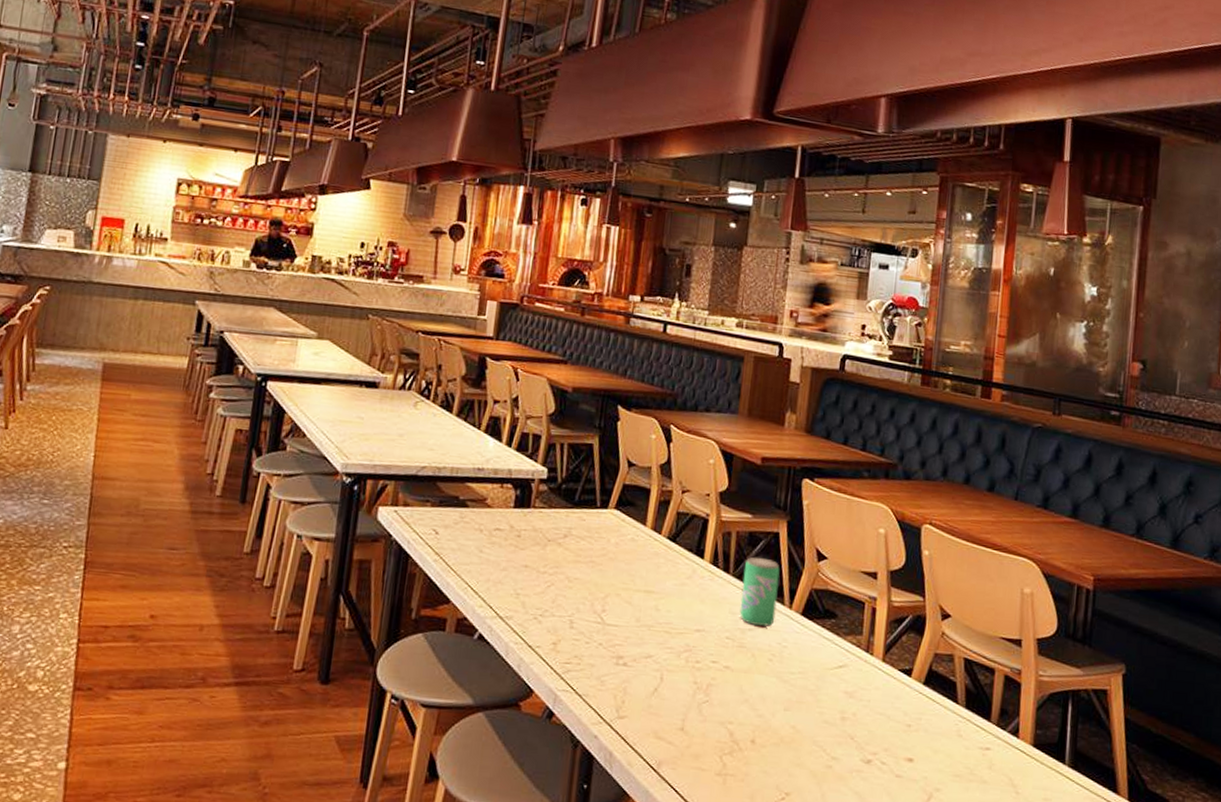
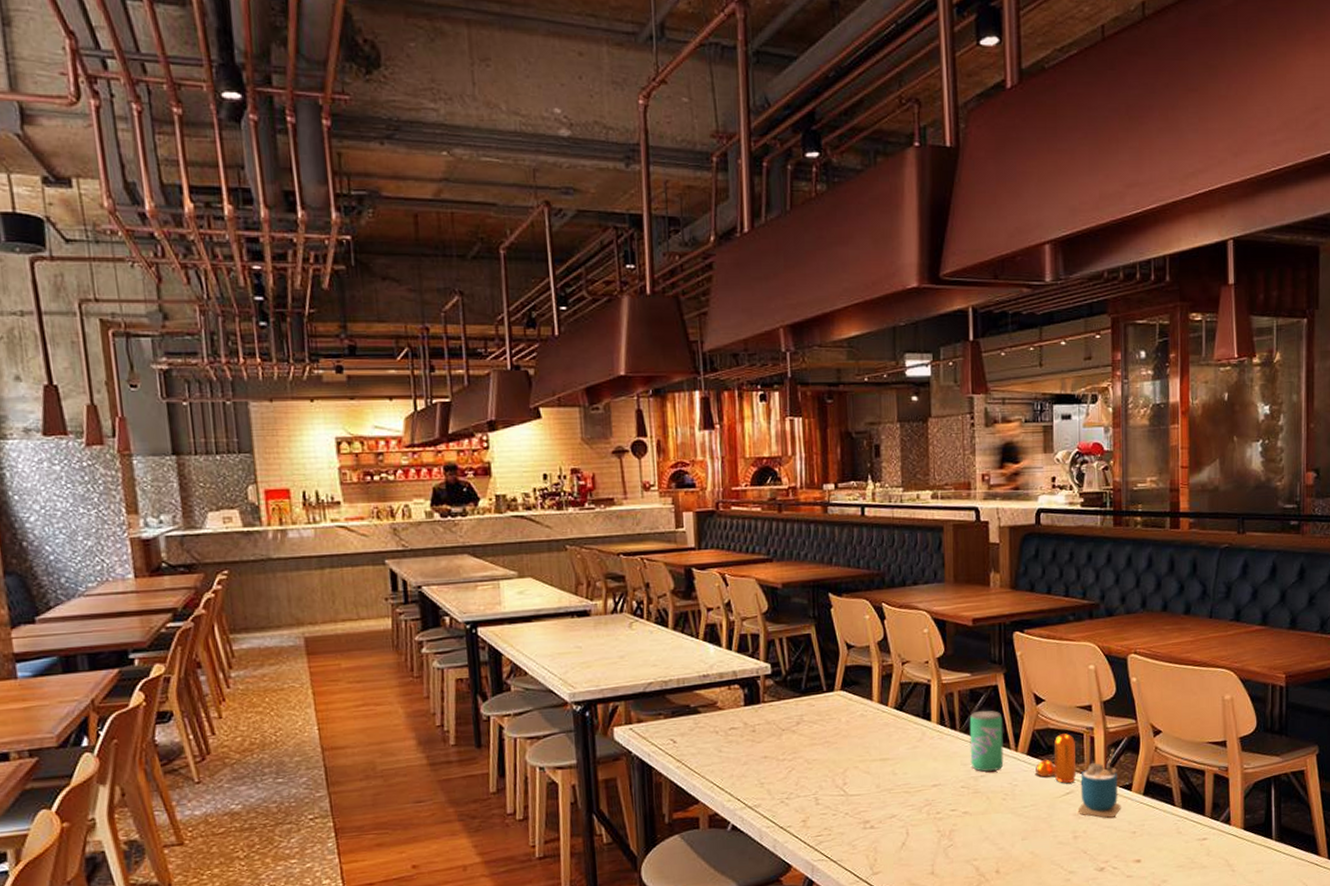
pepper shaker: none [808,598,855,655] -> present [1036,733,1077,783]
cup: none [849,625,898,704] -> present [1077,748,1121,818]

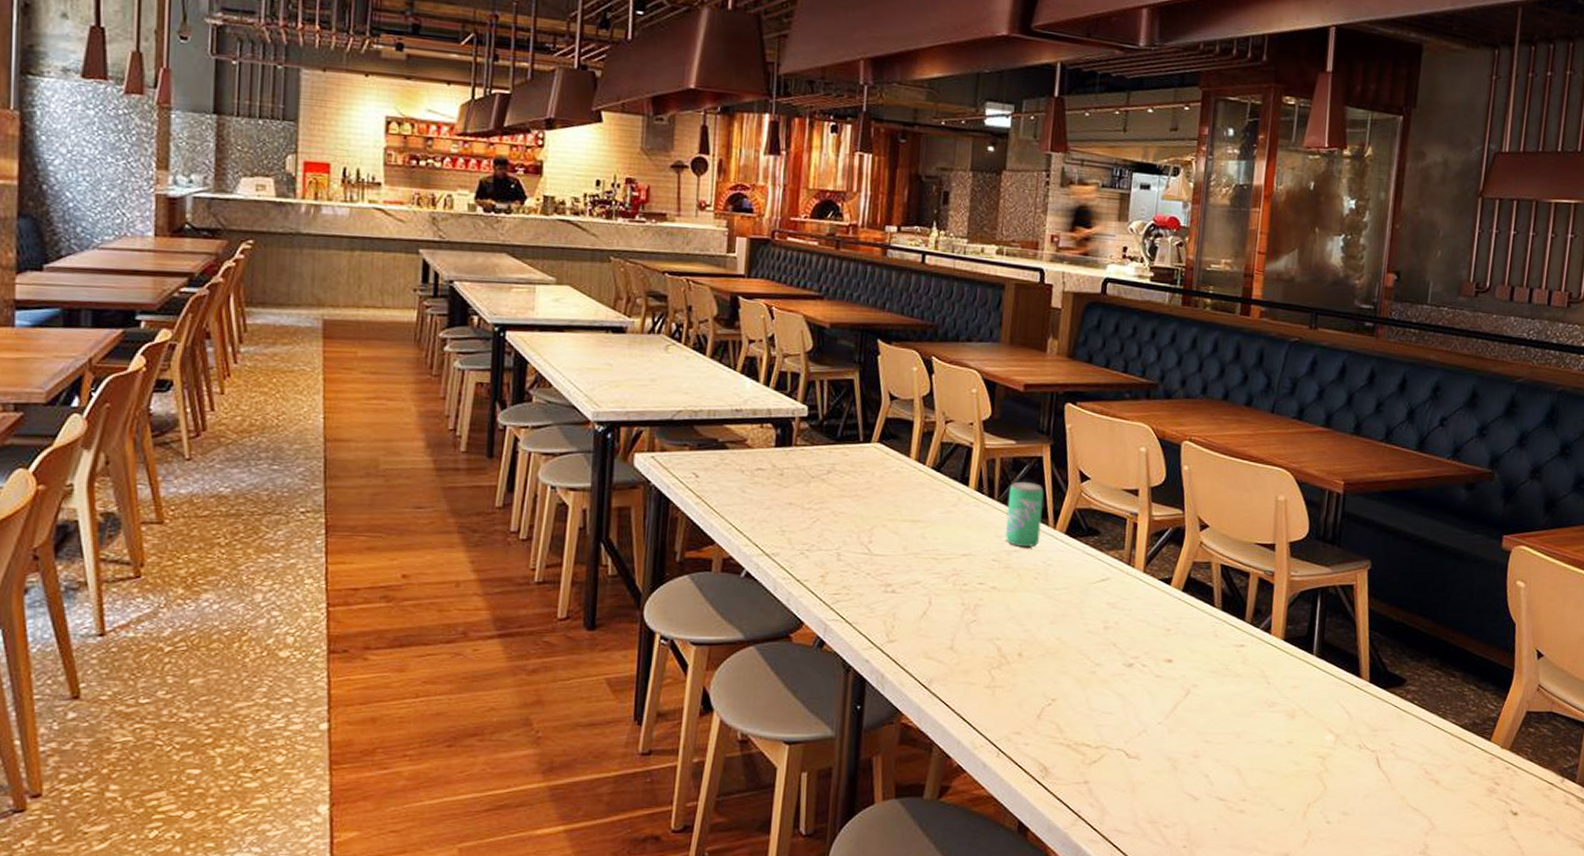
pepper shaker: present [1036,733,1077,783] -> none [1072,516,1117,569]
cup: present [1077,748,1121,818] -> none [1111,538,1158,611]

